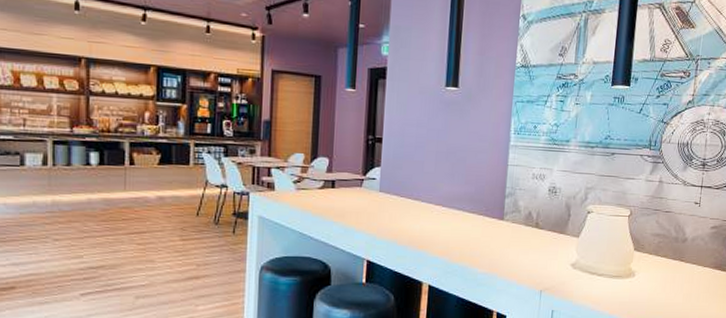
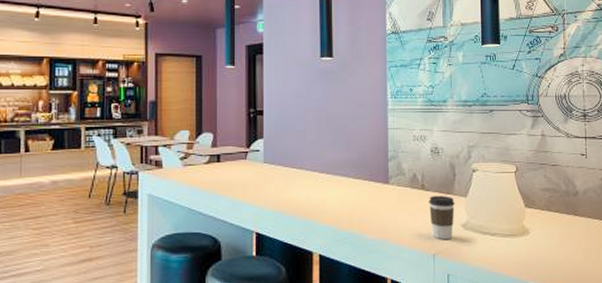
coffee cup: none [541,234,567,277] -> present [429,195,455,239]

